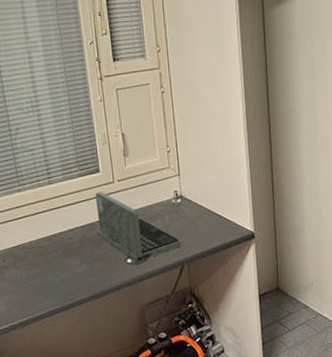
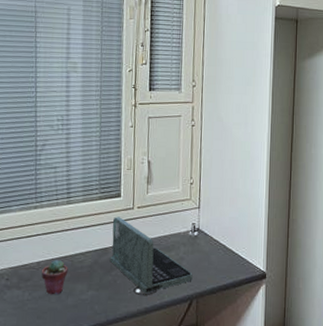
potted succulent: none [35,238,60,272] -> present [41,260,68,295]

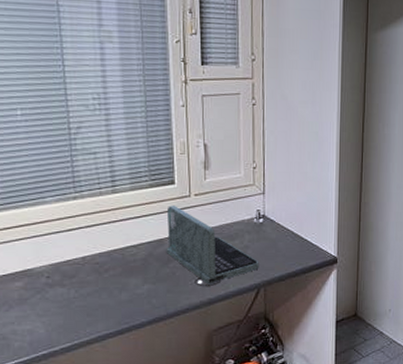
potted succulent: present [41,260,68,295] -> none [88,254,119,291]

